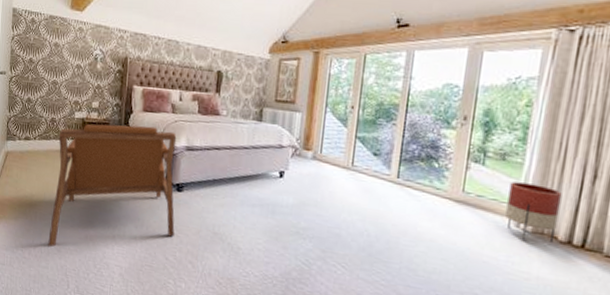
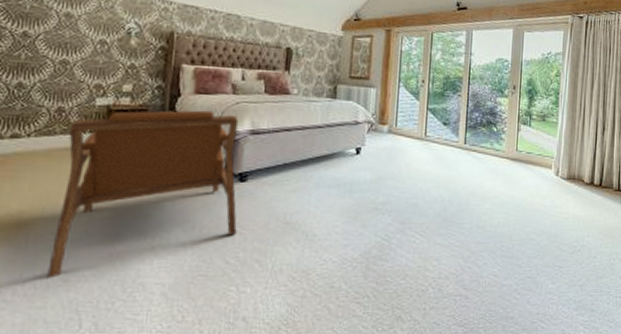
planter: present [506,181,562,243] -> none [548,138,584,187]

